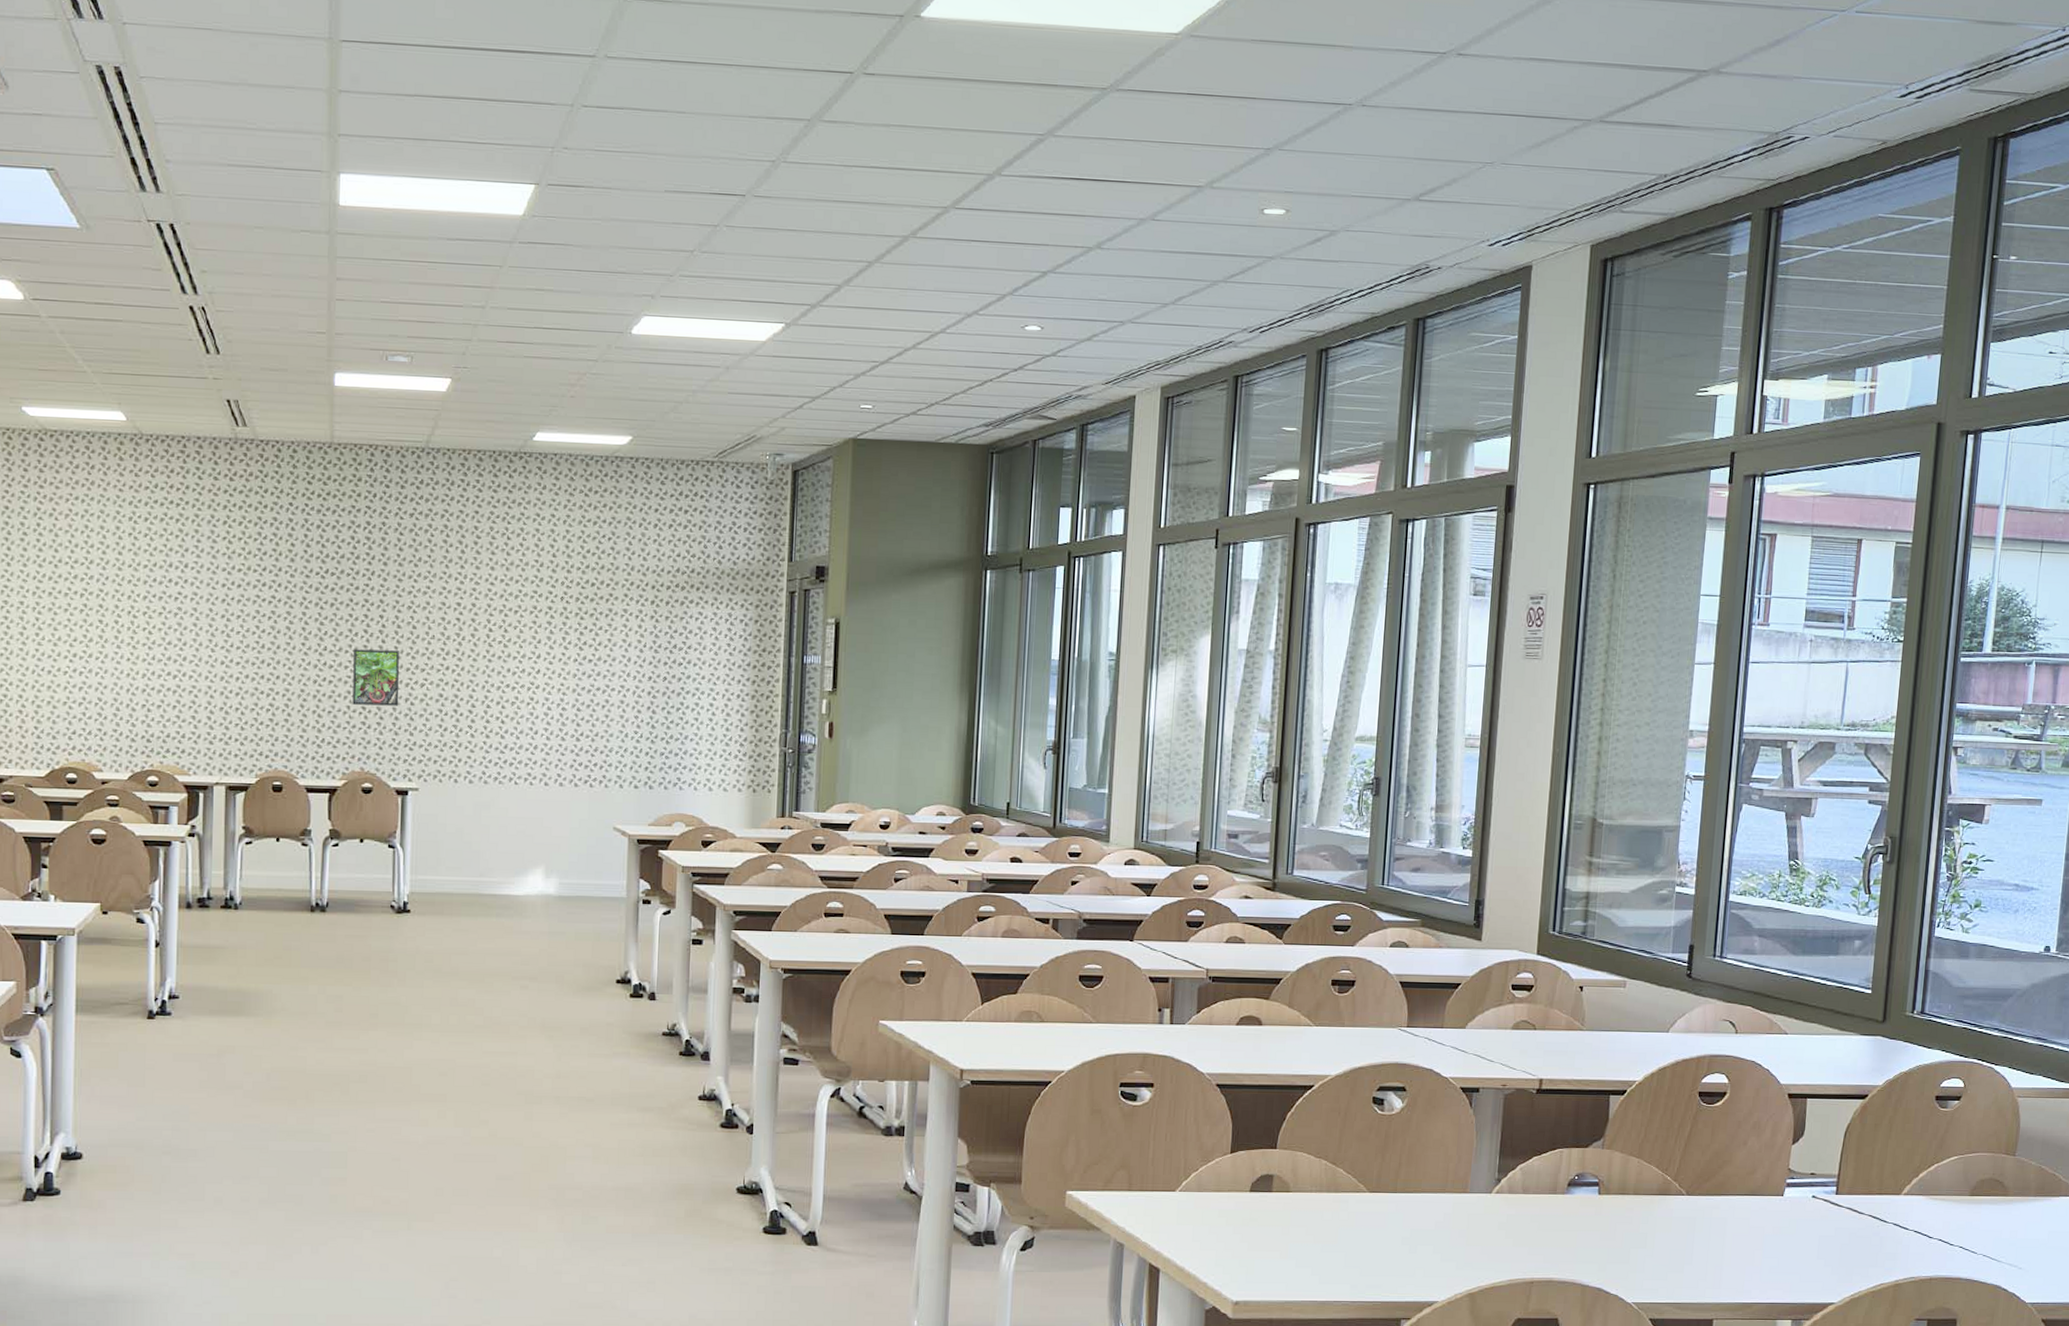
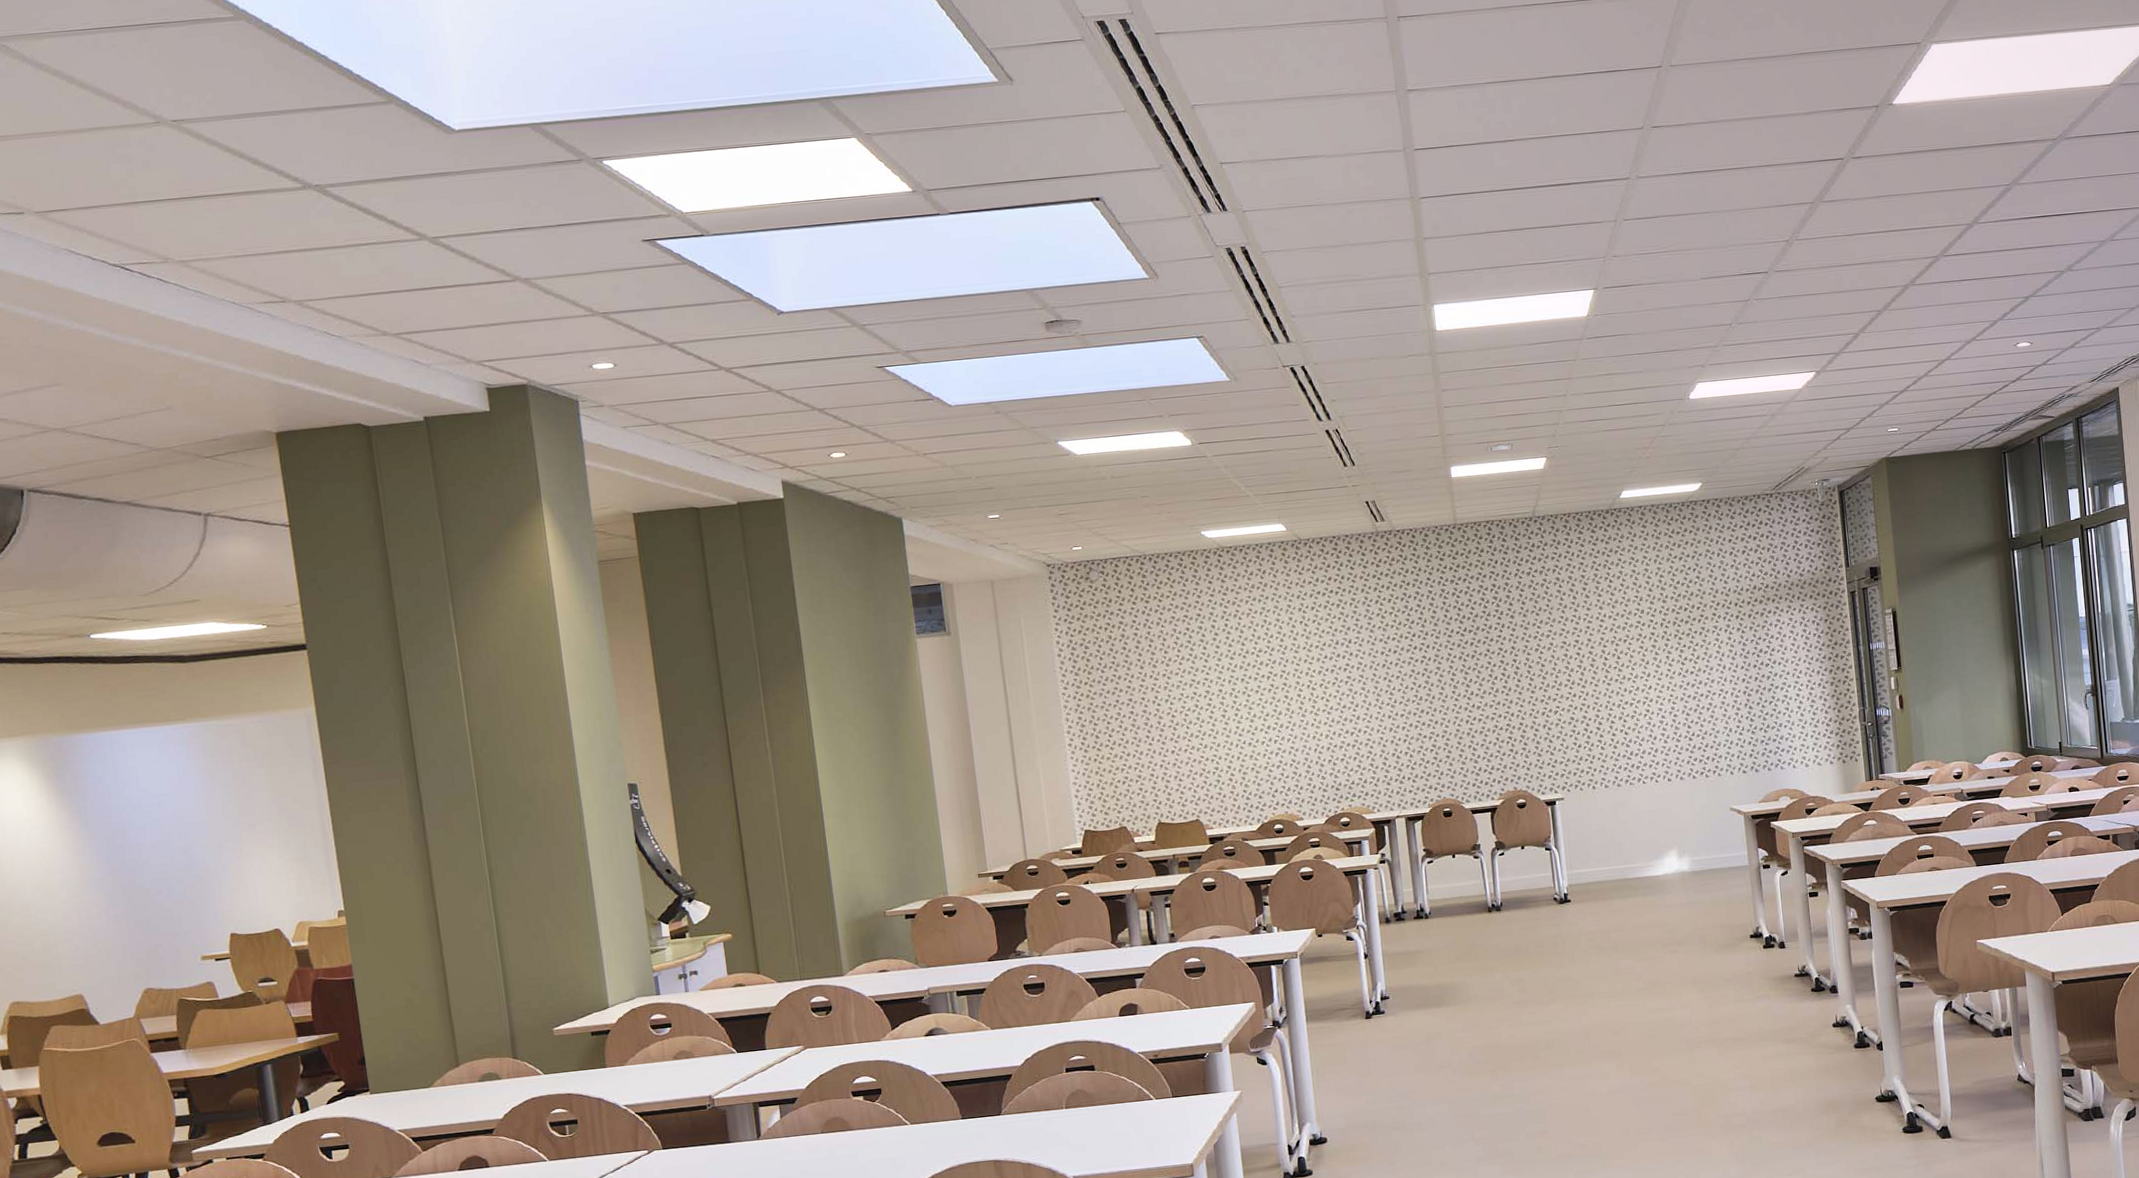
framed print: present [352,649,399,706] -> none [1496,687,1539,736]

